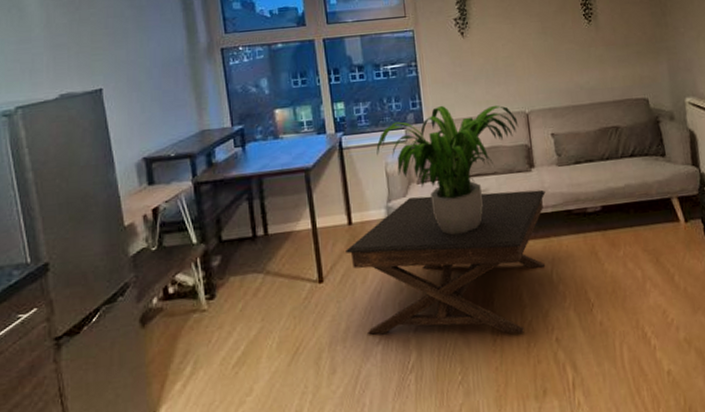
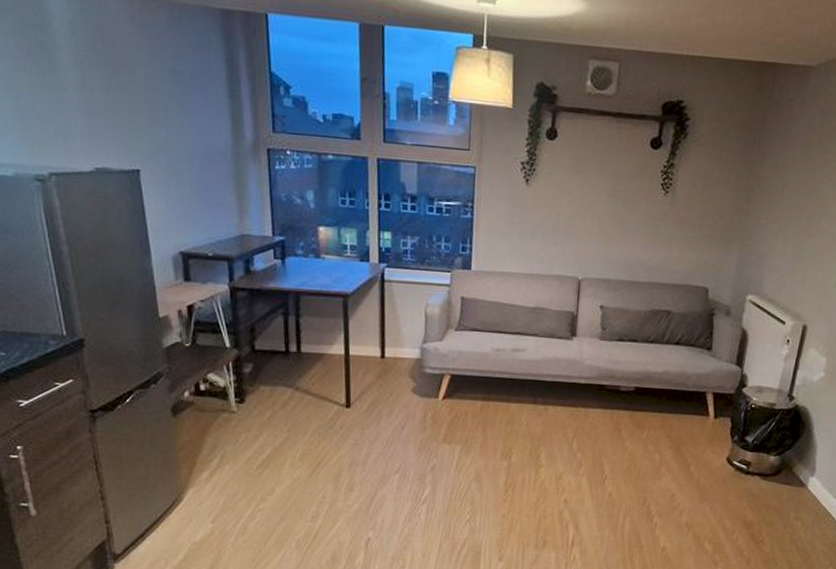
coffee table: present [346,189,546,335] -> none [375,343,582,489]
potted plant: present [376,105,519,235] -> none [418,254,569,387]

